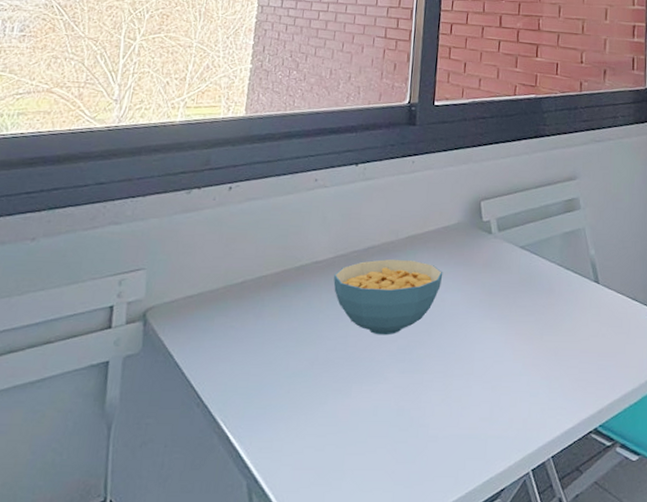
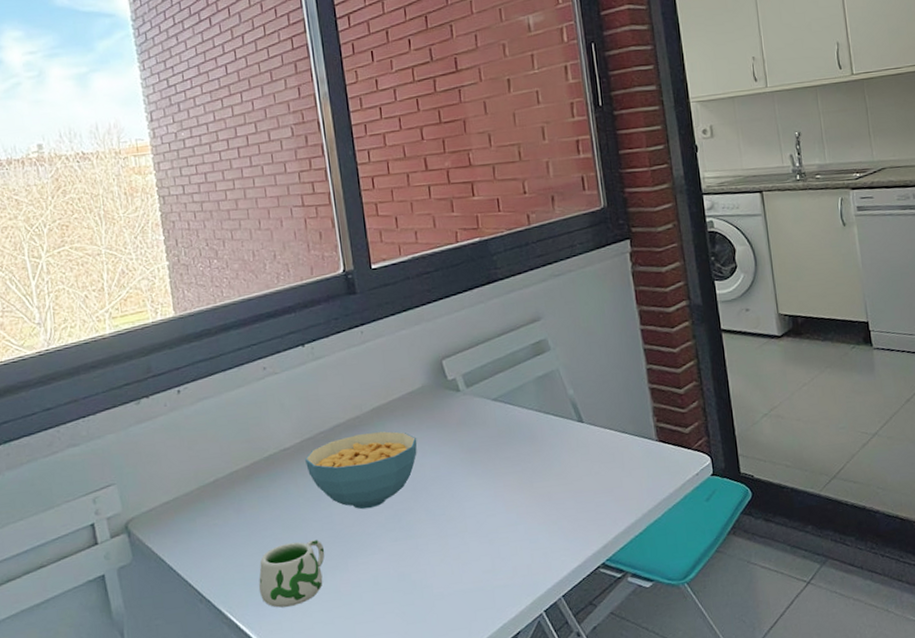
mug: none [258,358,332,425] -> present [258,540,325,608]

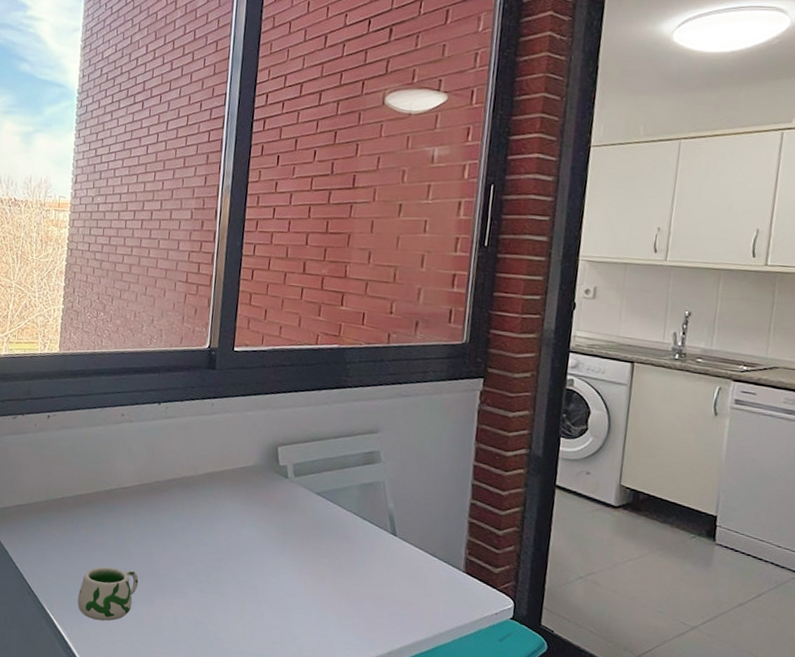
cereal bowl: present [305,431,418,510] -> none [139,491,240,559]

